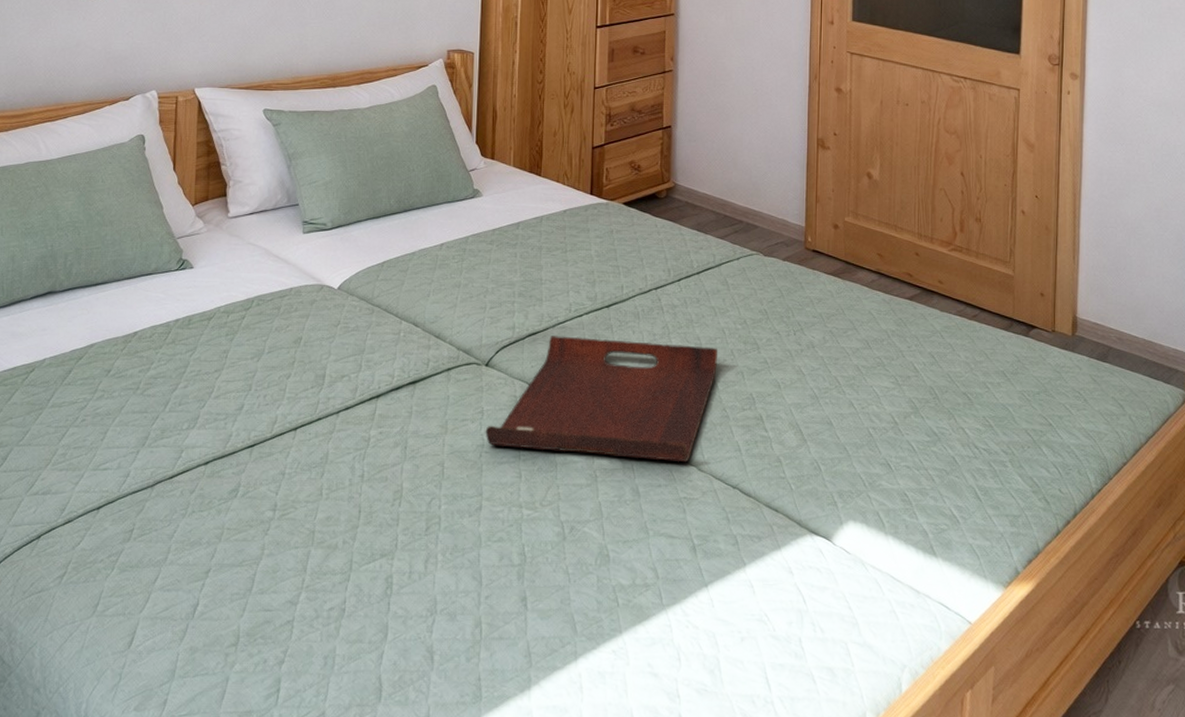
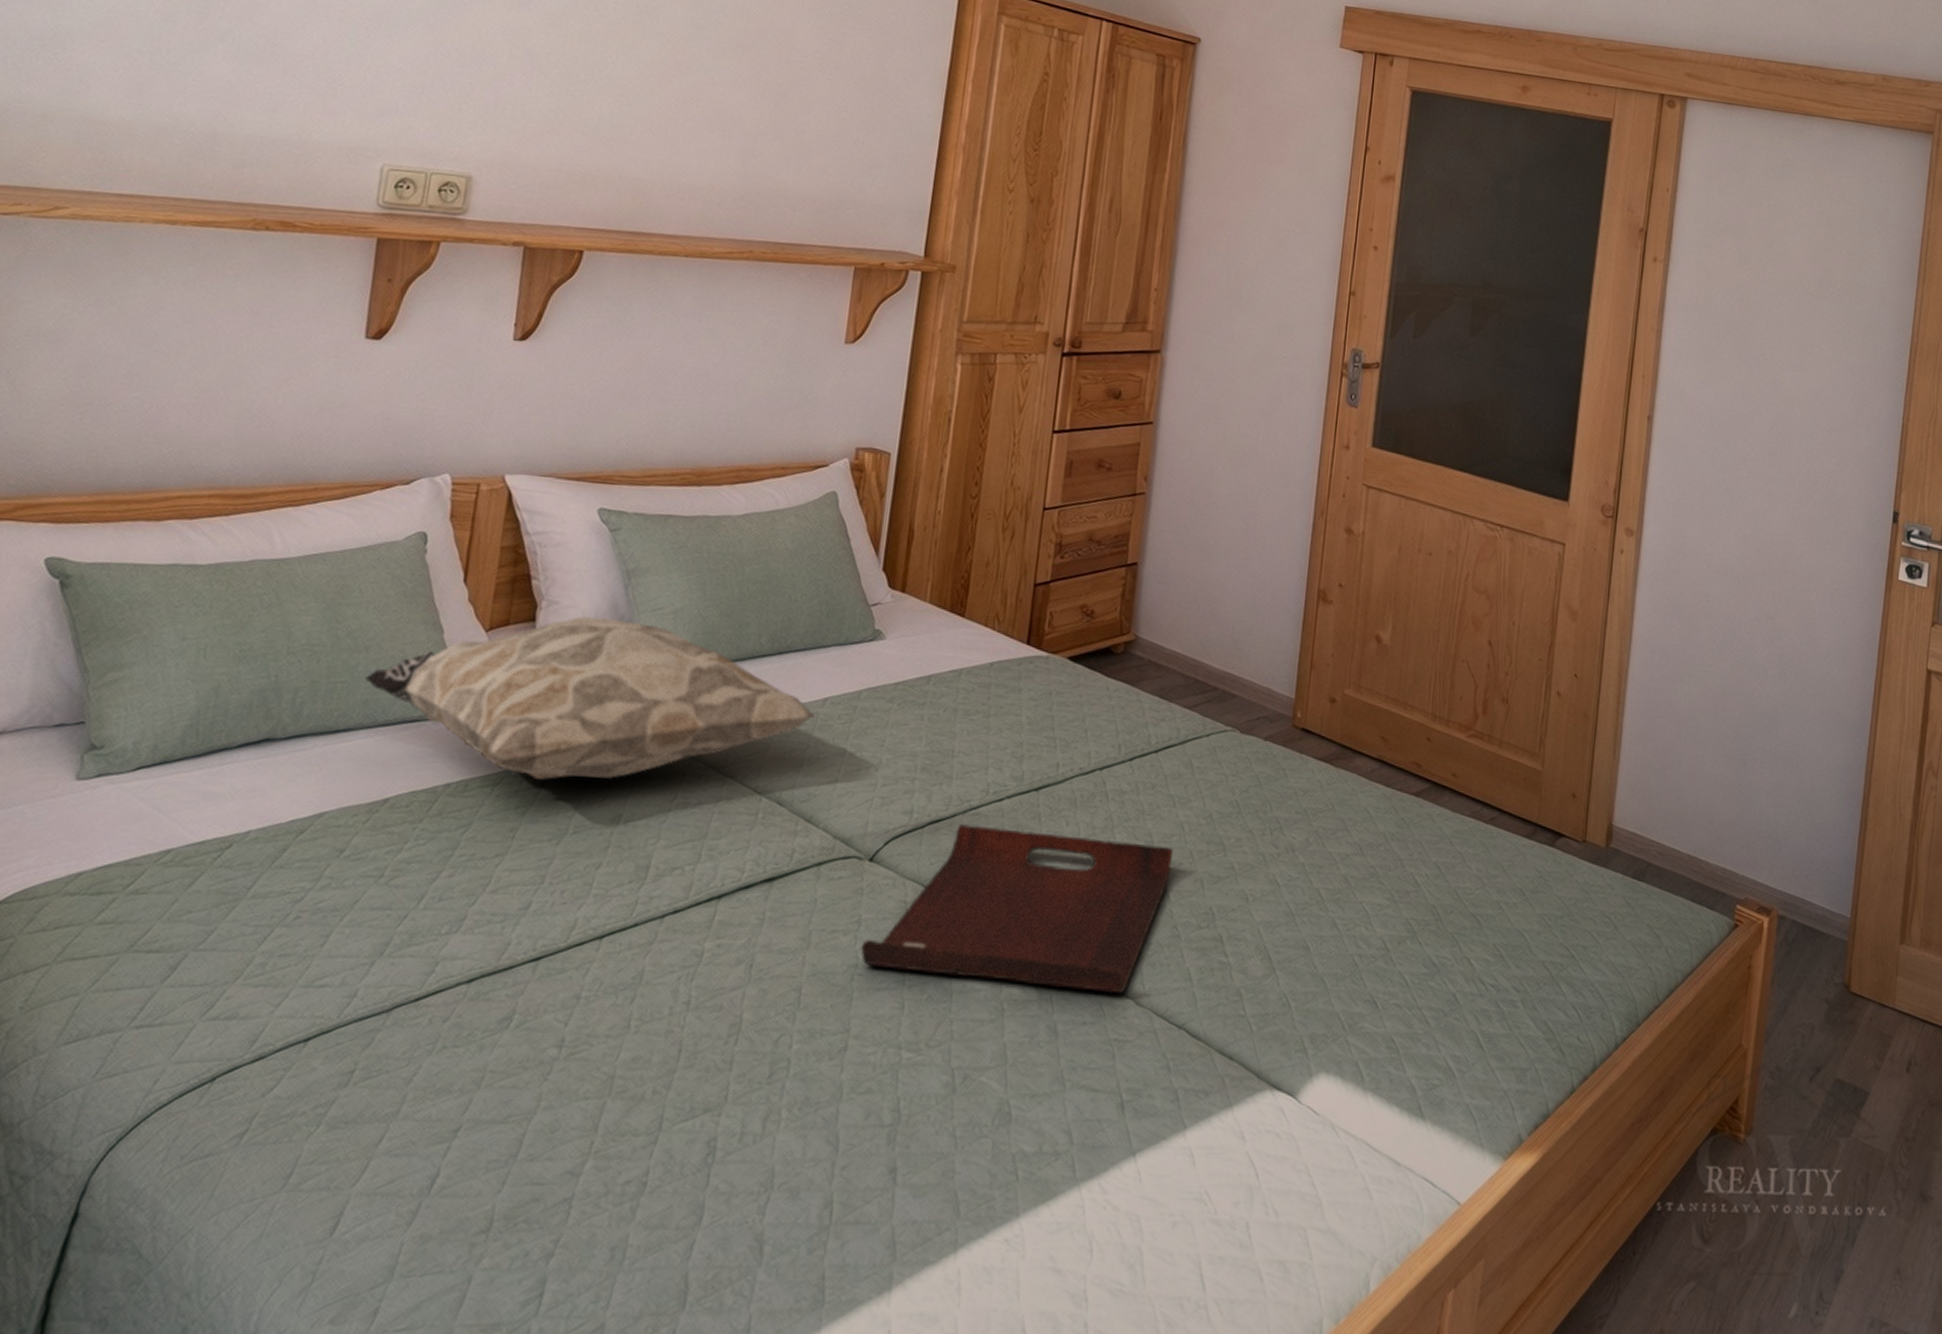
decorative pillow: none [111,190,436,314] -> present [364,616,817,780]

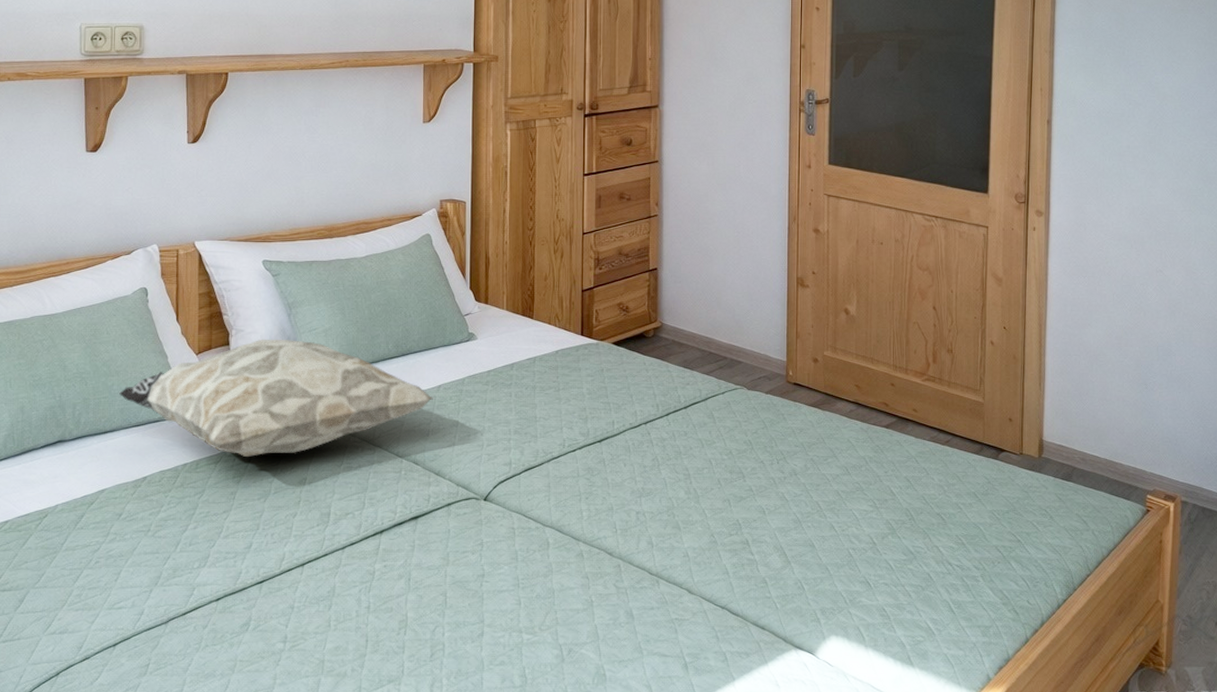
serving tray: present [860,824,1174,994] -> none [485,470,706,586]

